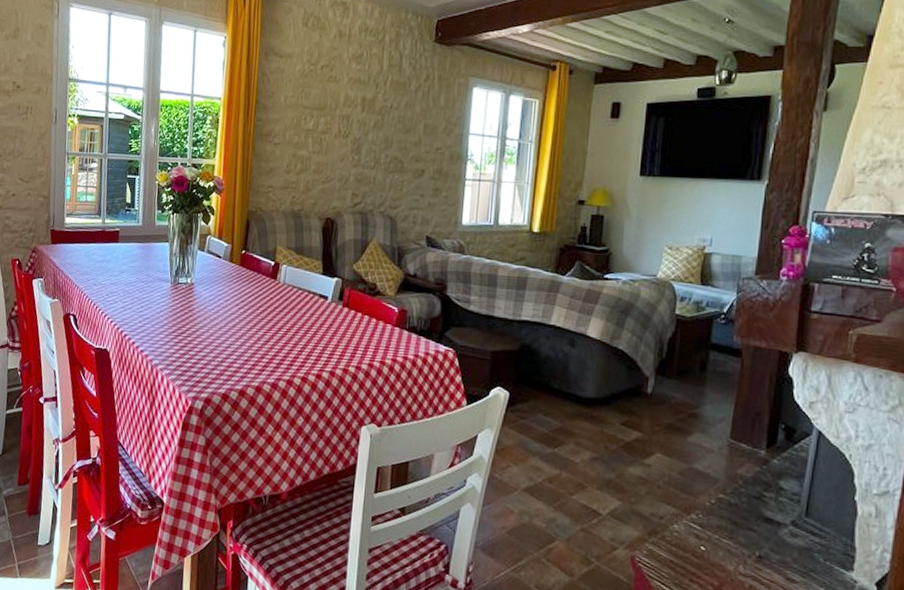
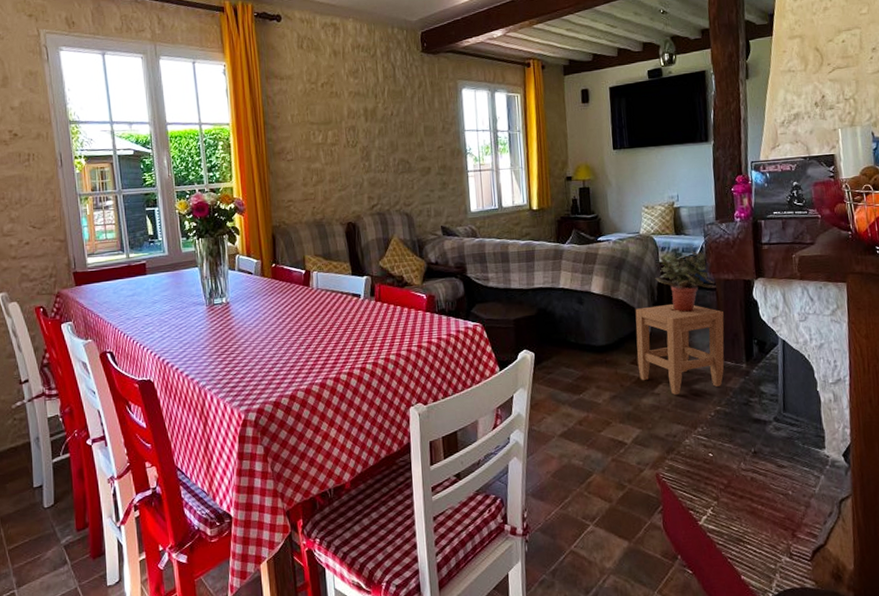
stool: none [629,363,747,471] -> present [635,303,725,395]
potted plant: none [667,306,744,377] -> present [655,251,717,312]

